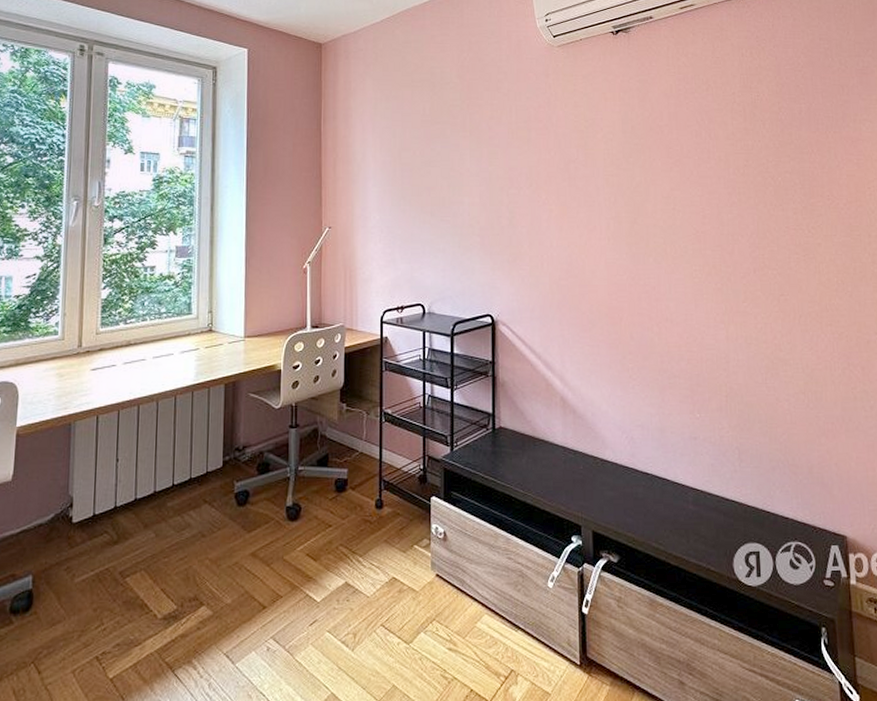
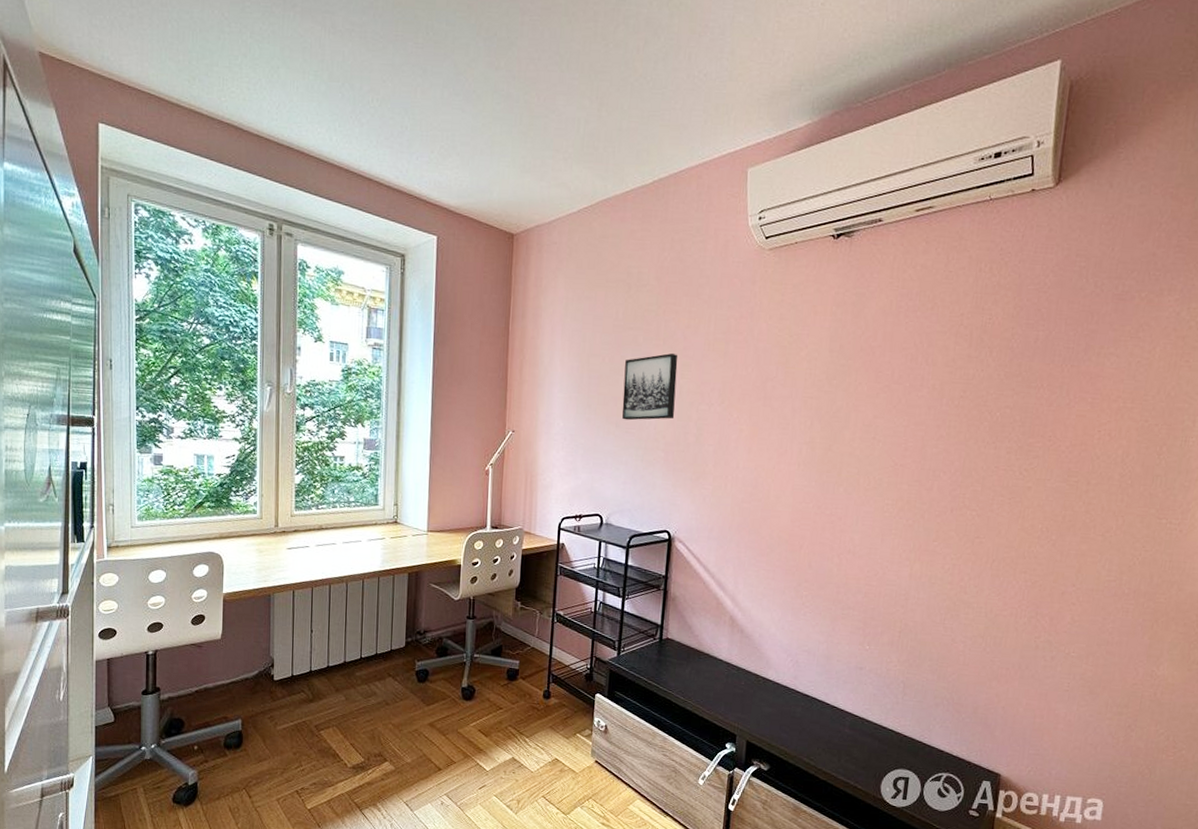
wall art: none [435,143,487,209] -> present [622,353,678,421]

